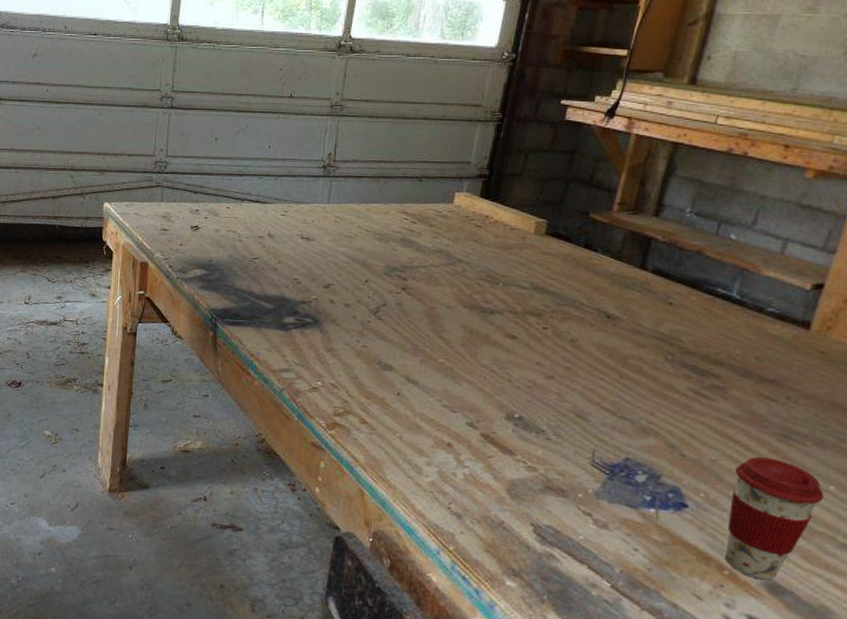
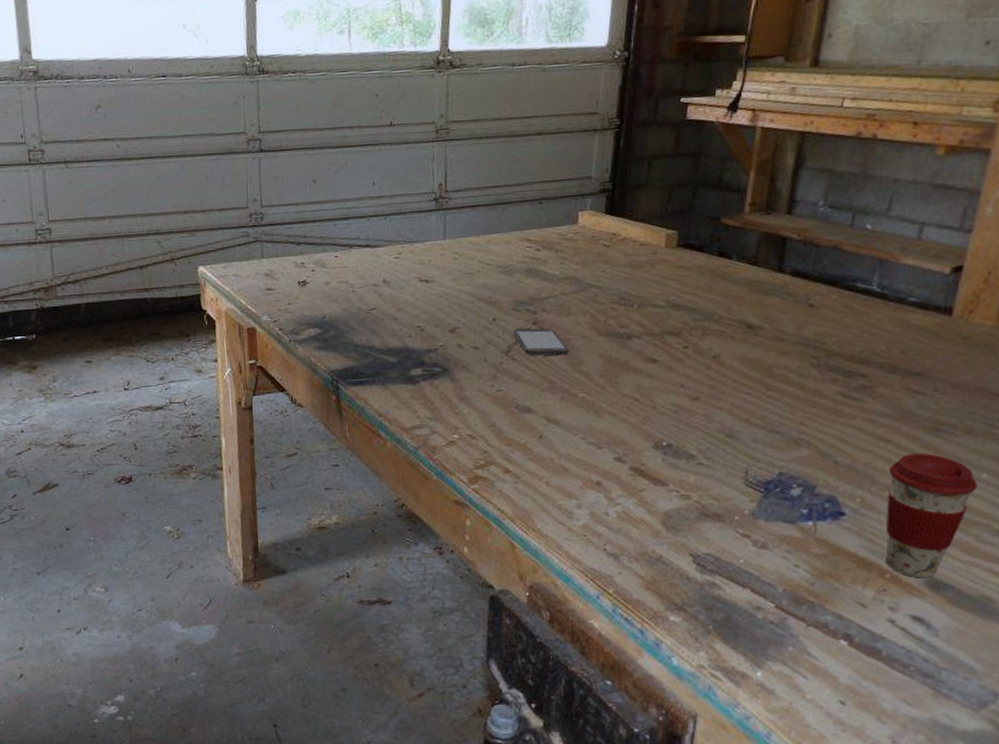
smartphone: none [382,292,434,322] -> present [512,328,569,356]

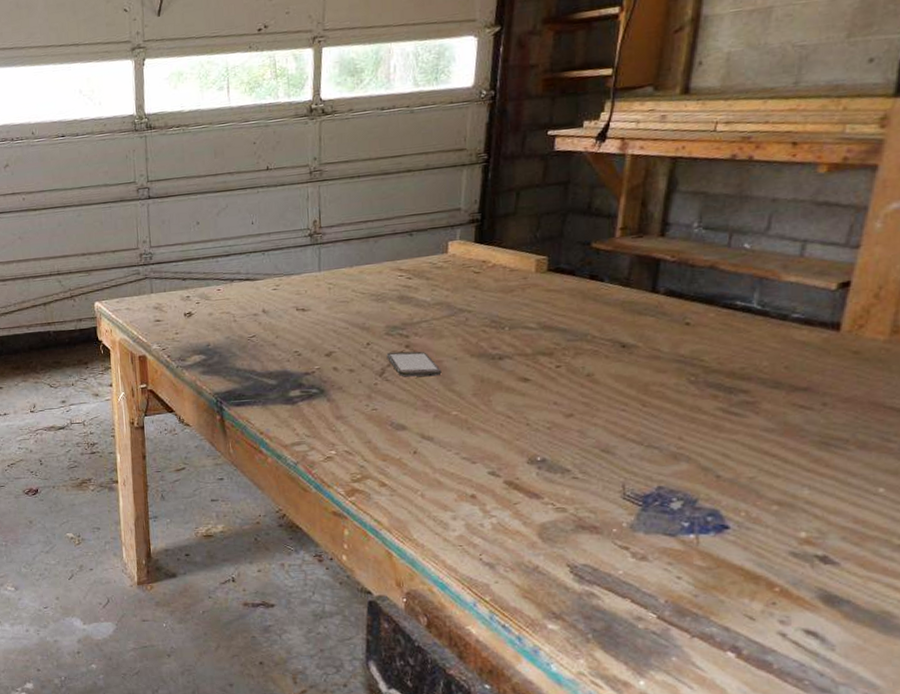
coffee cup: present [886,452,978,578] -> none [774,467,874,592]

